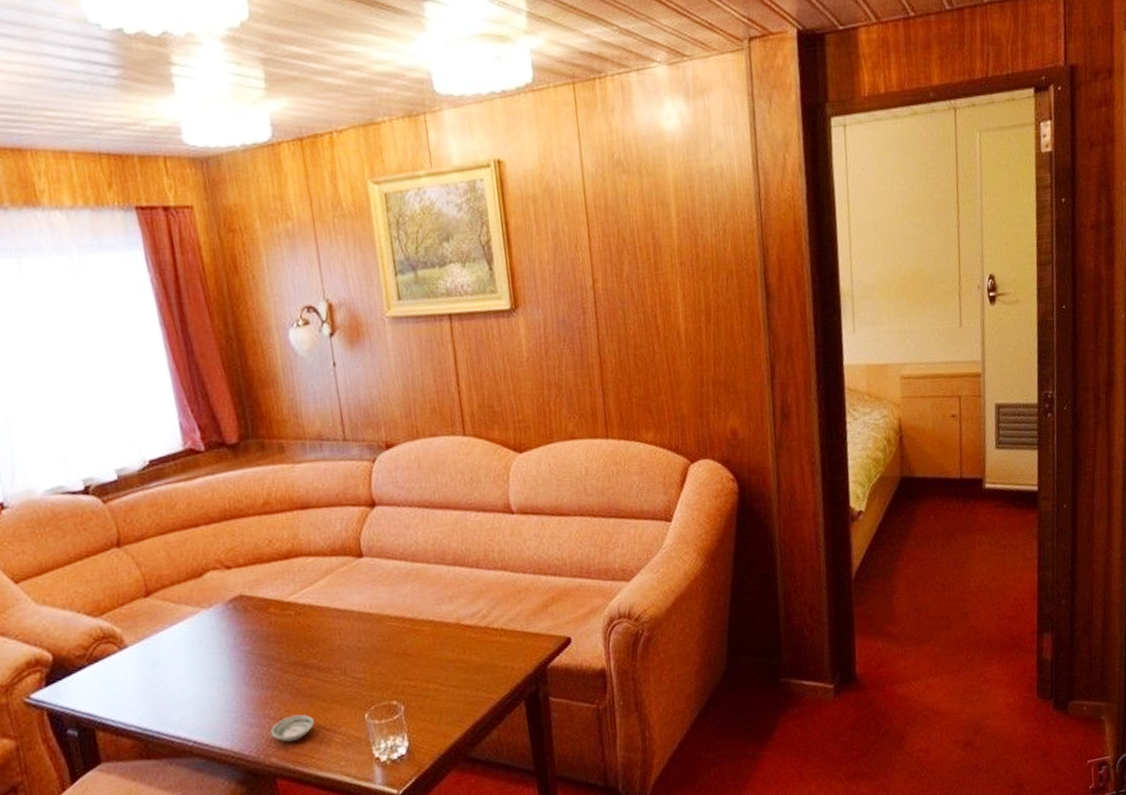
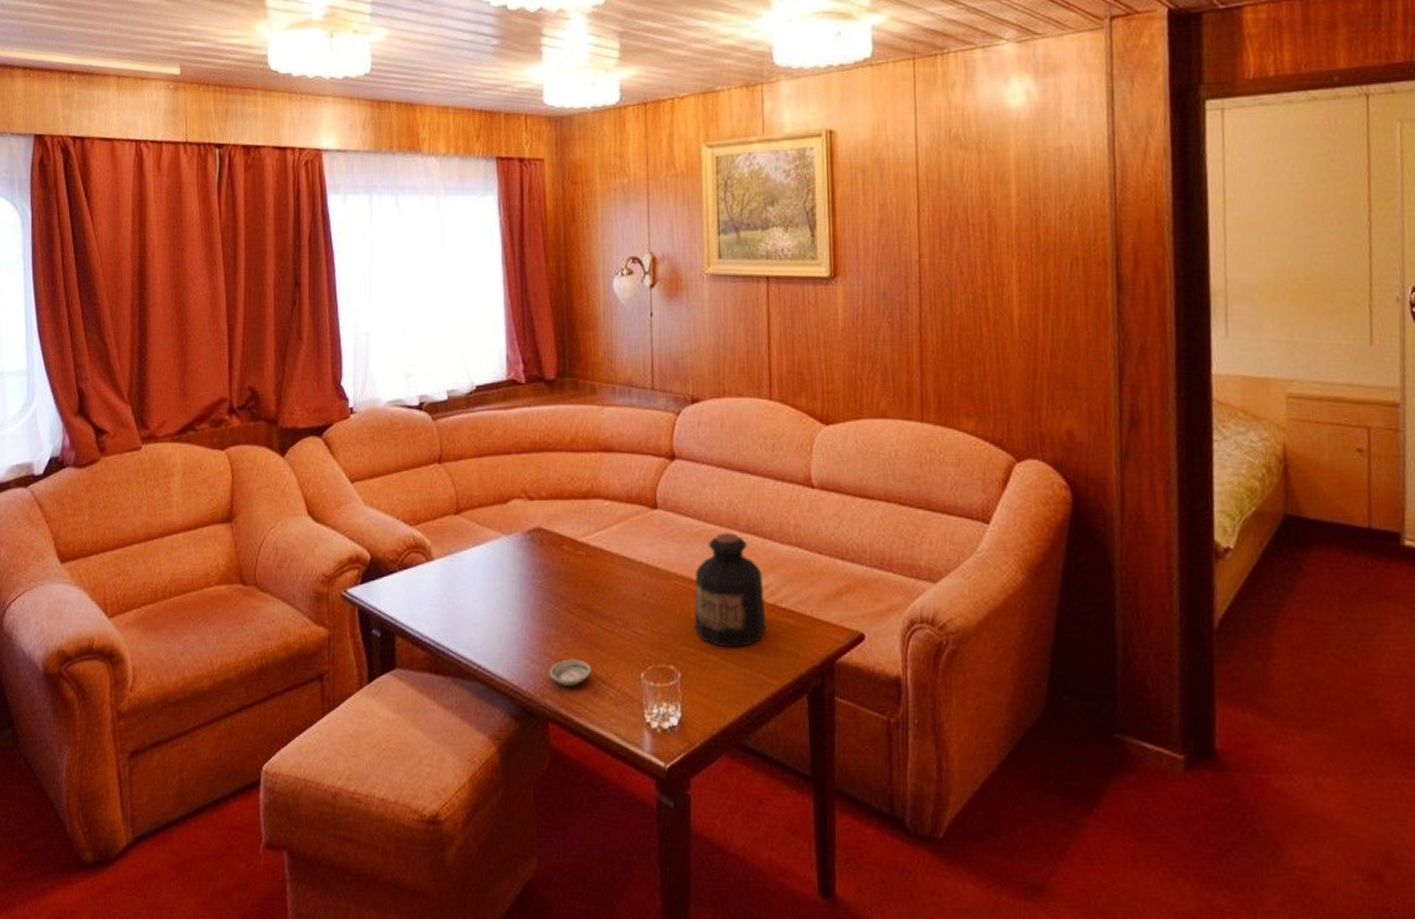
bottle: none [408,567,482,675] -> present [694,533,767,647]

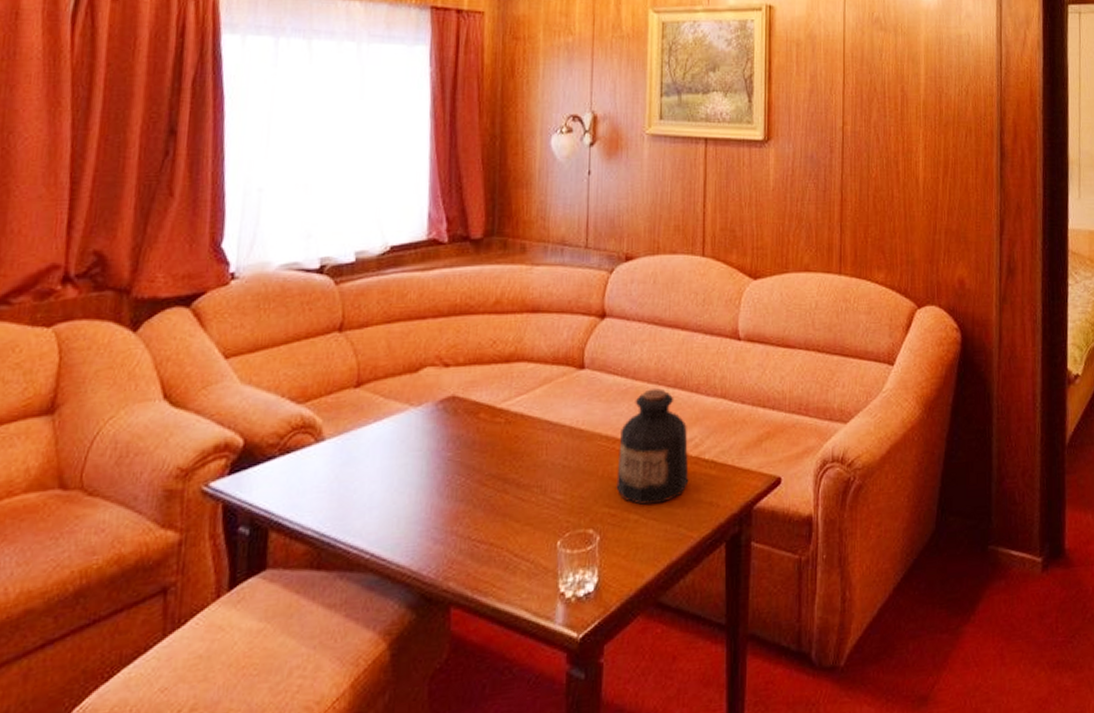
saucer: present [548,659,591,686] -> none [454,534,503,565]

